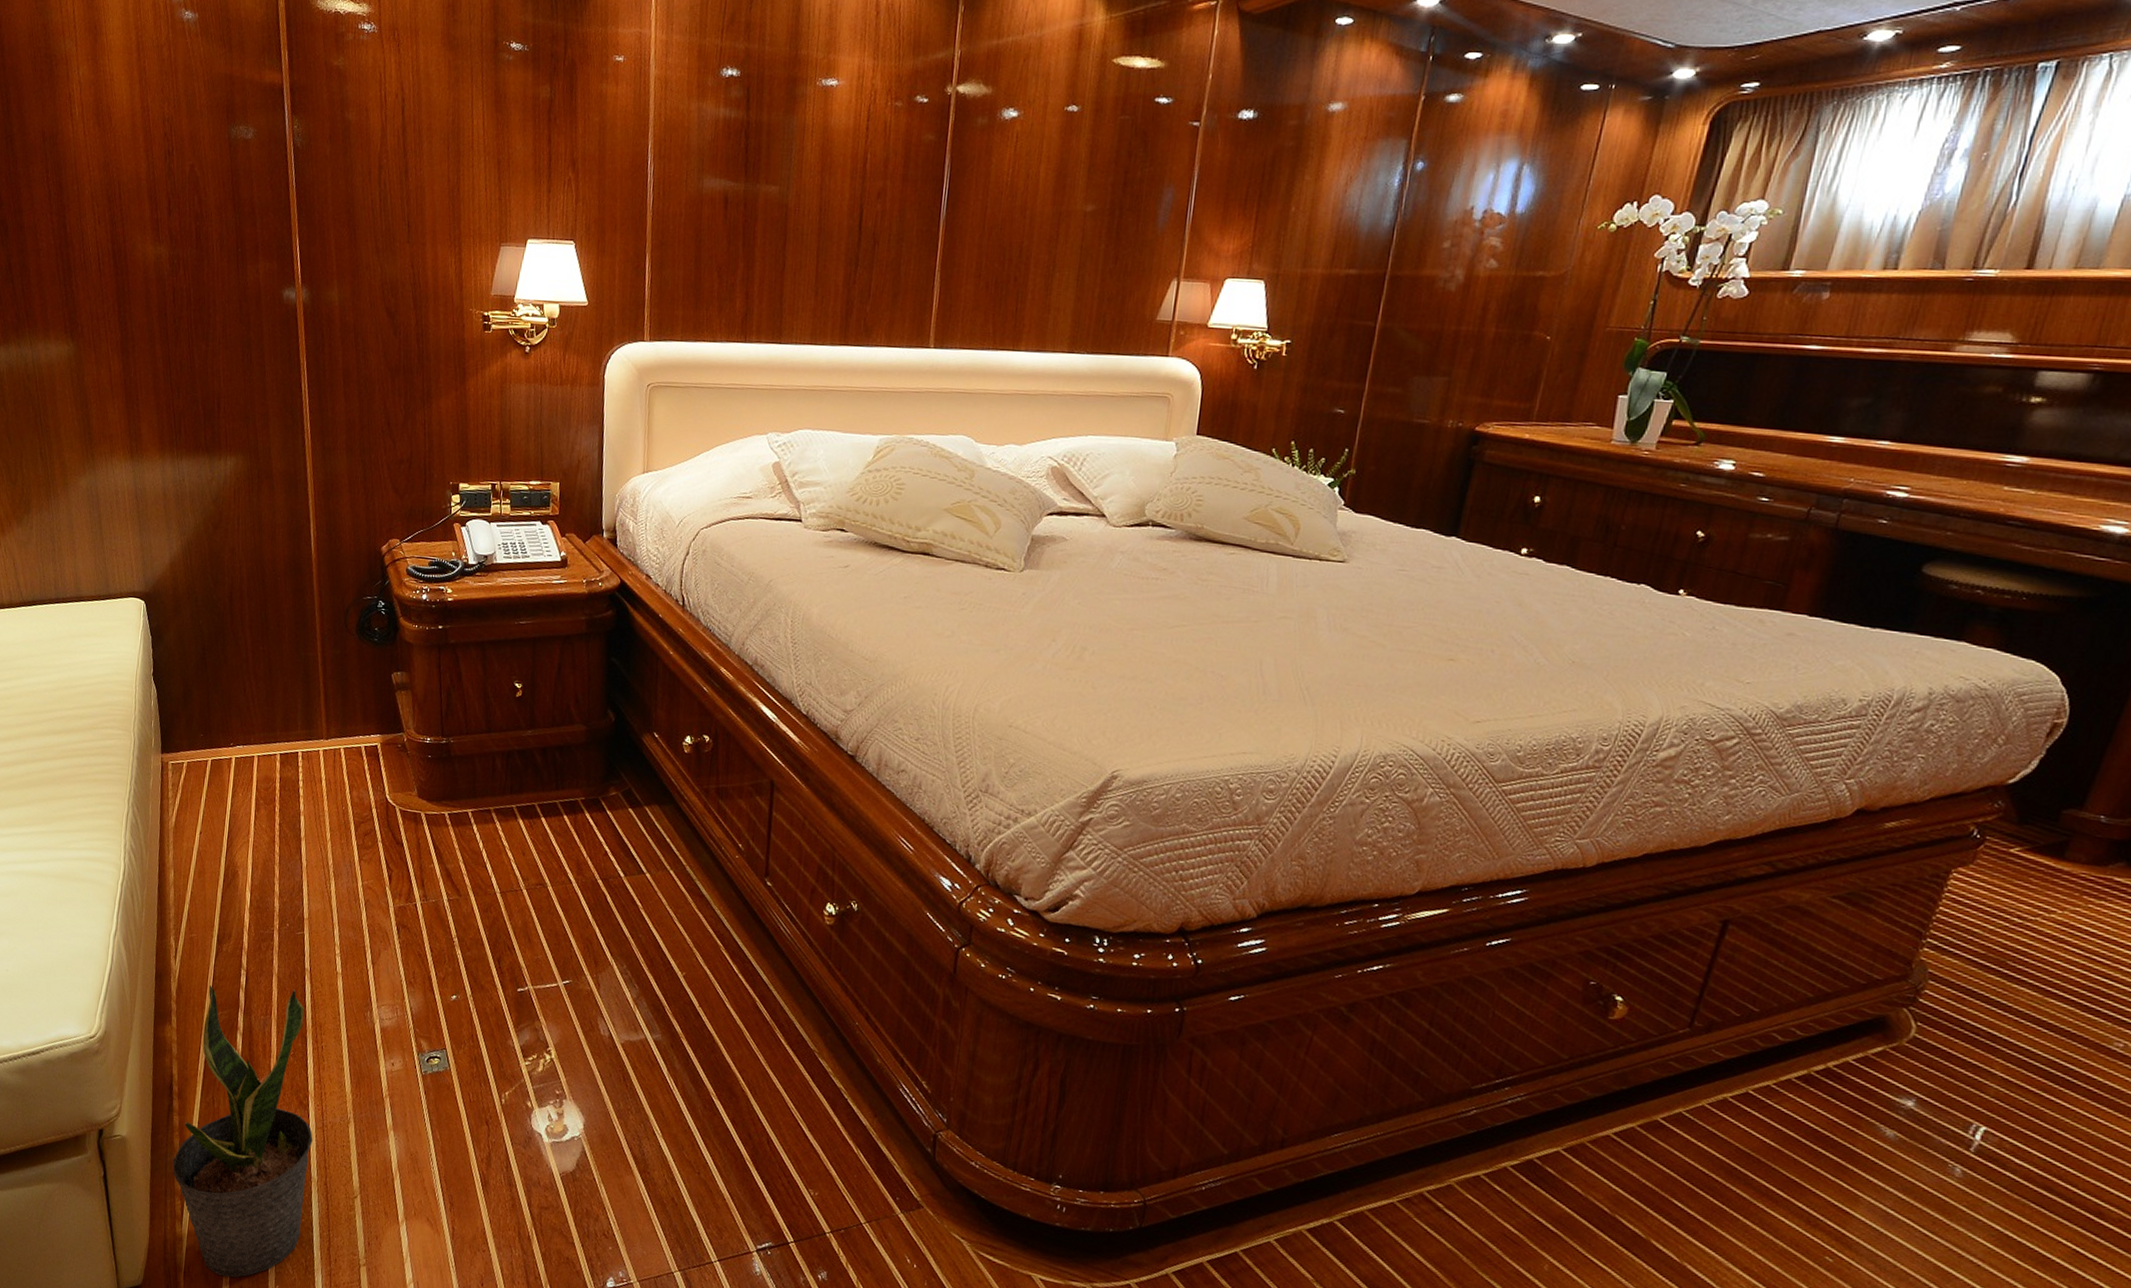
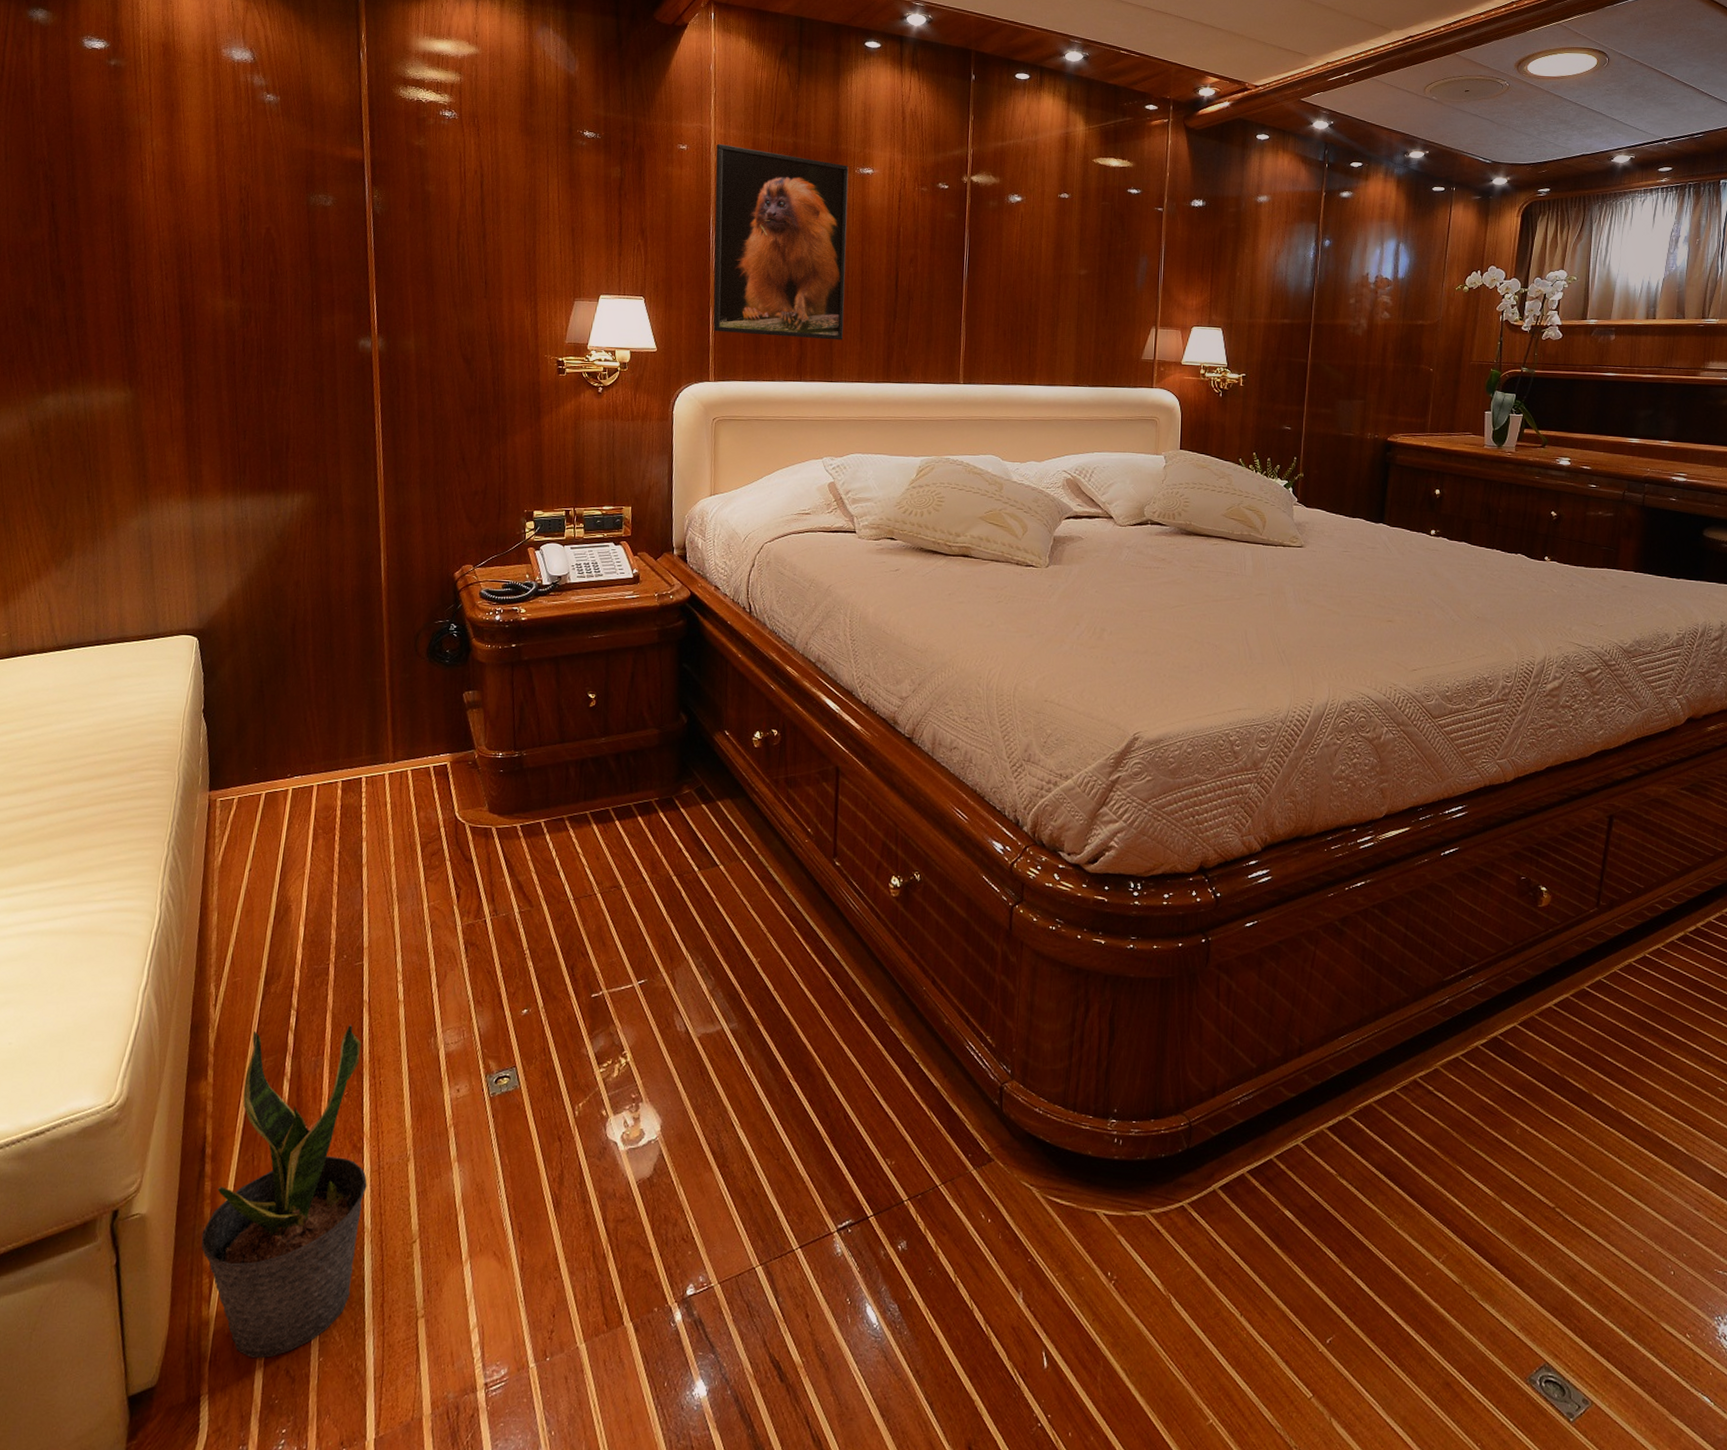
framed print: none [649,52,810,294] -> present [713,143,849,340]

